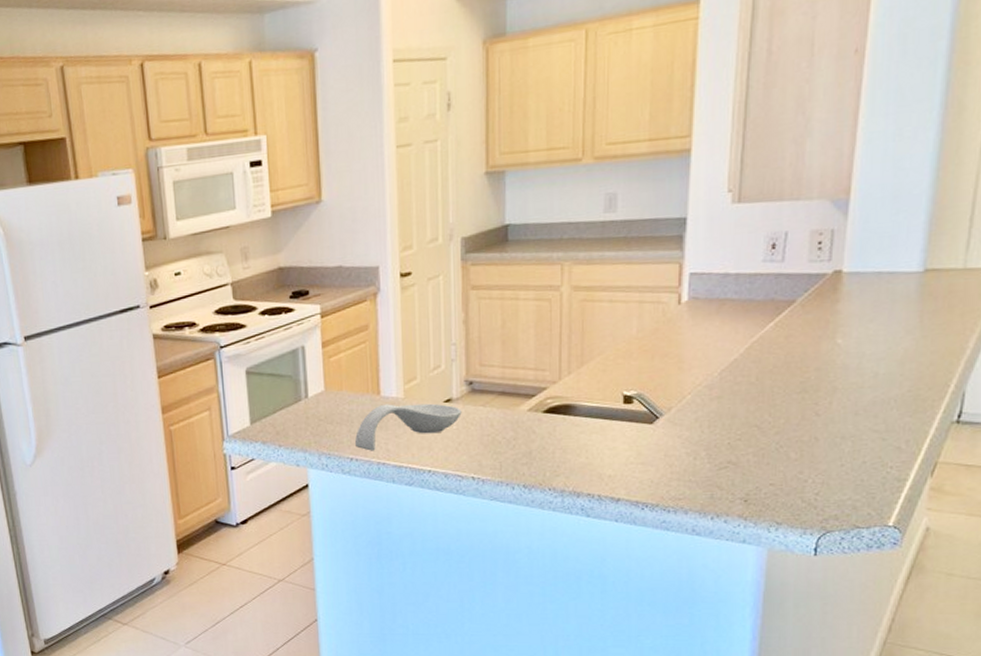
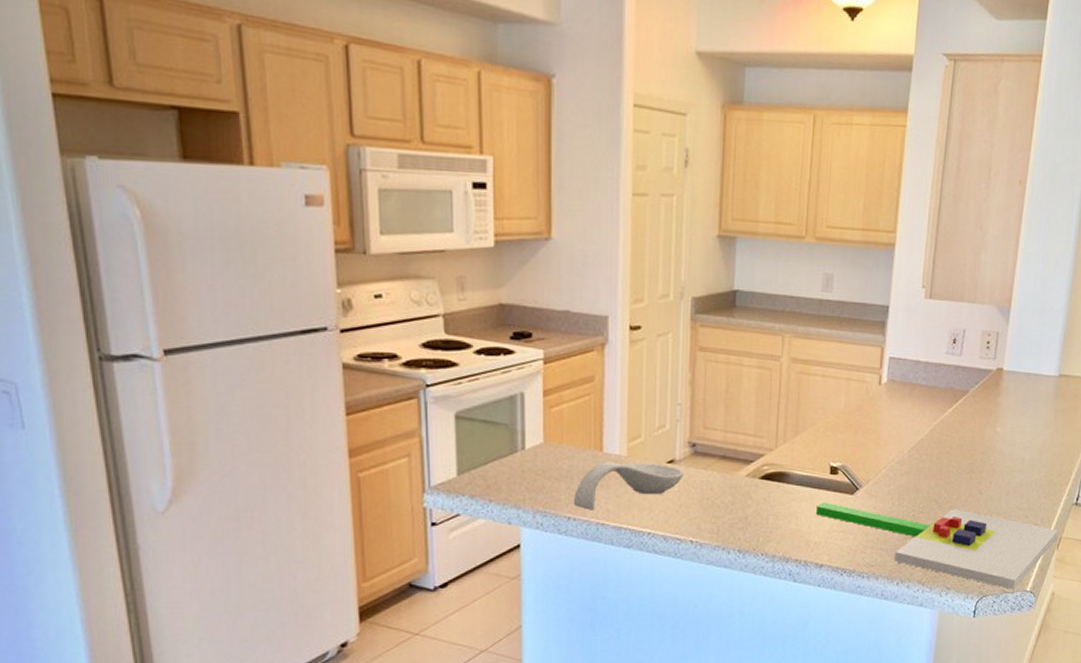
chopping board: none [609,433,932,524] -> present [816,502,1058,589]

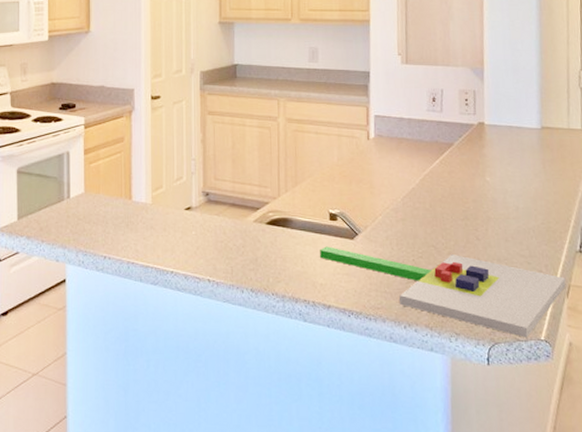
spoon rest: present [573,461,684,510] -> none [108,208,200,251]

